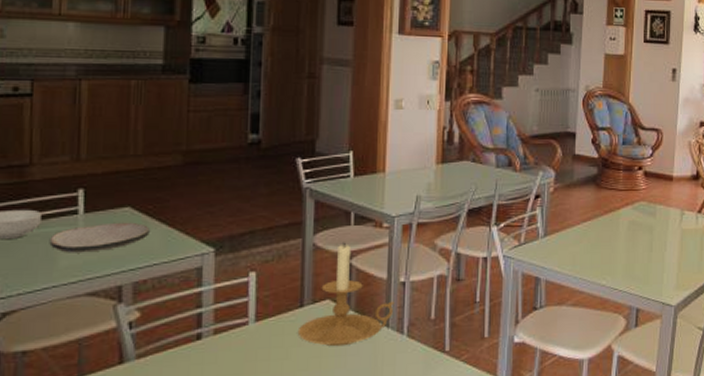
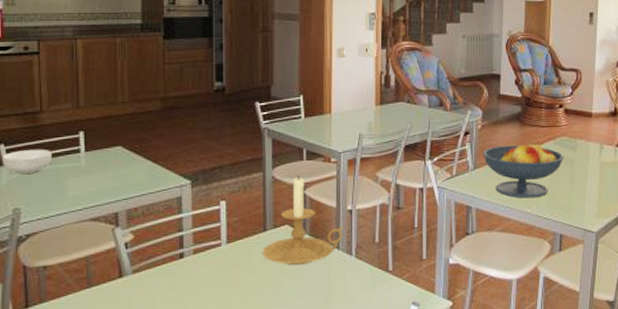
plate: present [49,222,150,253] -> none [59,159,138,185]
fruit bowl: none [554,206,642,269] -> present [483,141,564,198]

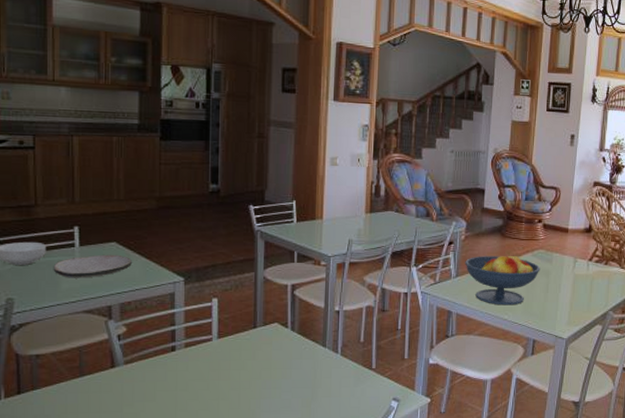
plate: none [59,159,138,185] -> present [53,254,132,278]
candle holder: present [262,175,343,266] -> none [252,276,330,361]

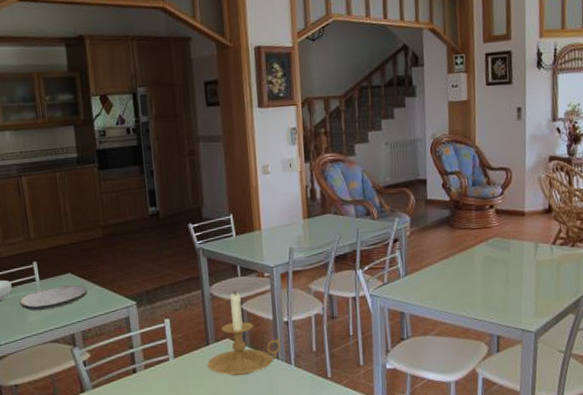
candle holder: none [252,276,330,361] -> present [207,291,281,376]
fruit bowl: present [465,253,541,305] -> none [413,244,498,302]

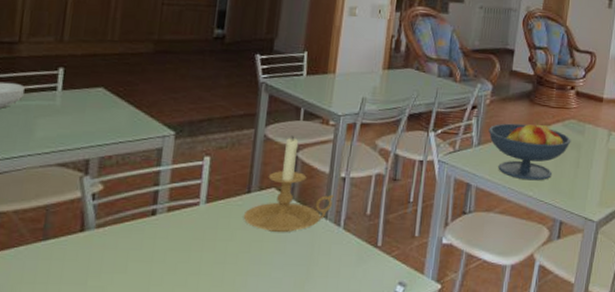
plate: present [19,285,88,311] -> none [29,100,119,127]
fruit bowl: none [413,244,498,302] -> present [488,121,571,181]

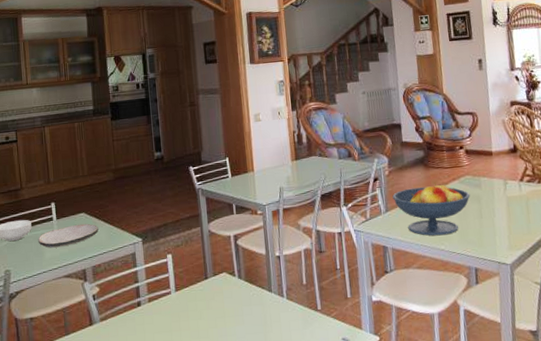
plate: none [29,100,119,127] -> present [38,223,99,248]
candle holder: present [243,135,334,233] -> none [206,227,274,309]

